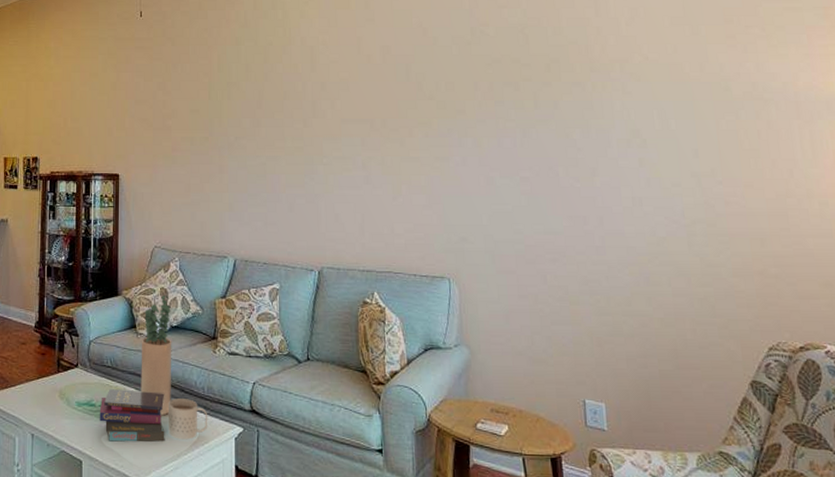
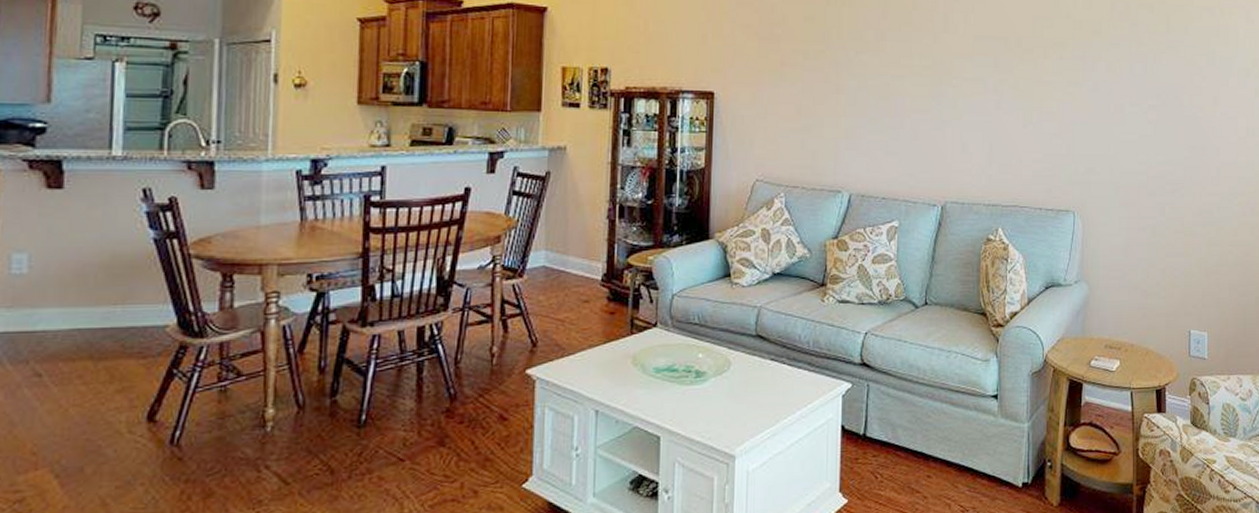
books: present [99,389,165,442] -> none [682,349,763,411]
vase: present [141,290,172,416] -> none [734,231,774,377]
mug: present [167,398,208,440] -> none [765,355,813,402]

